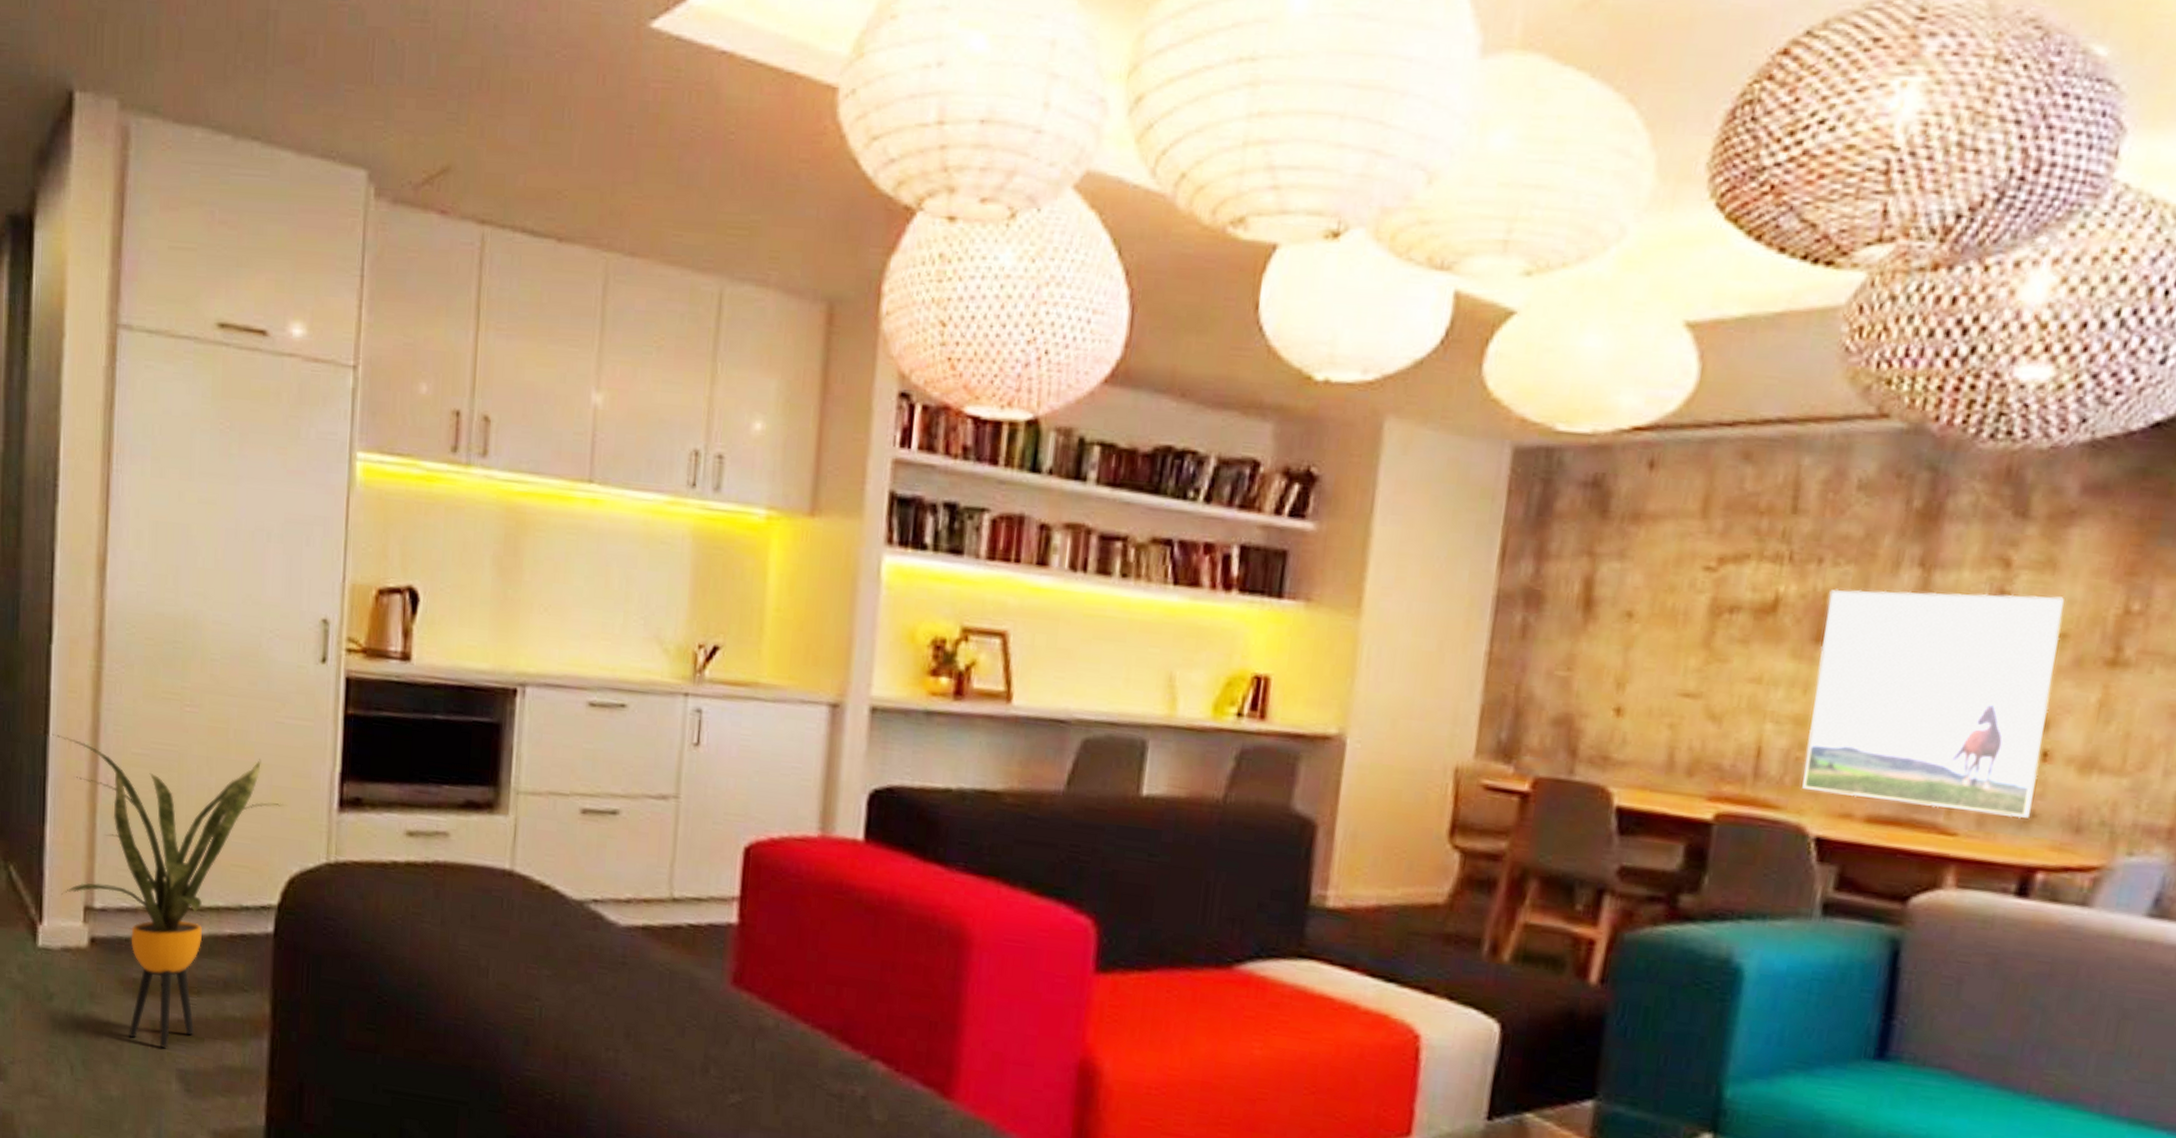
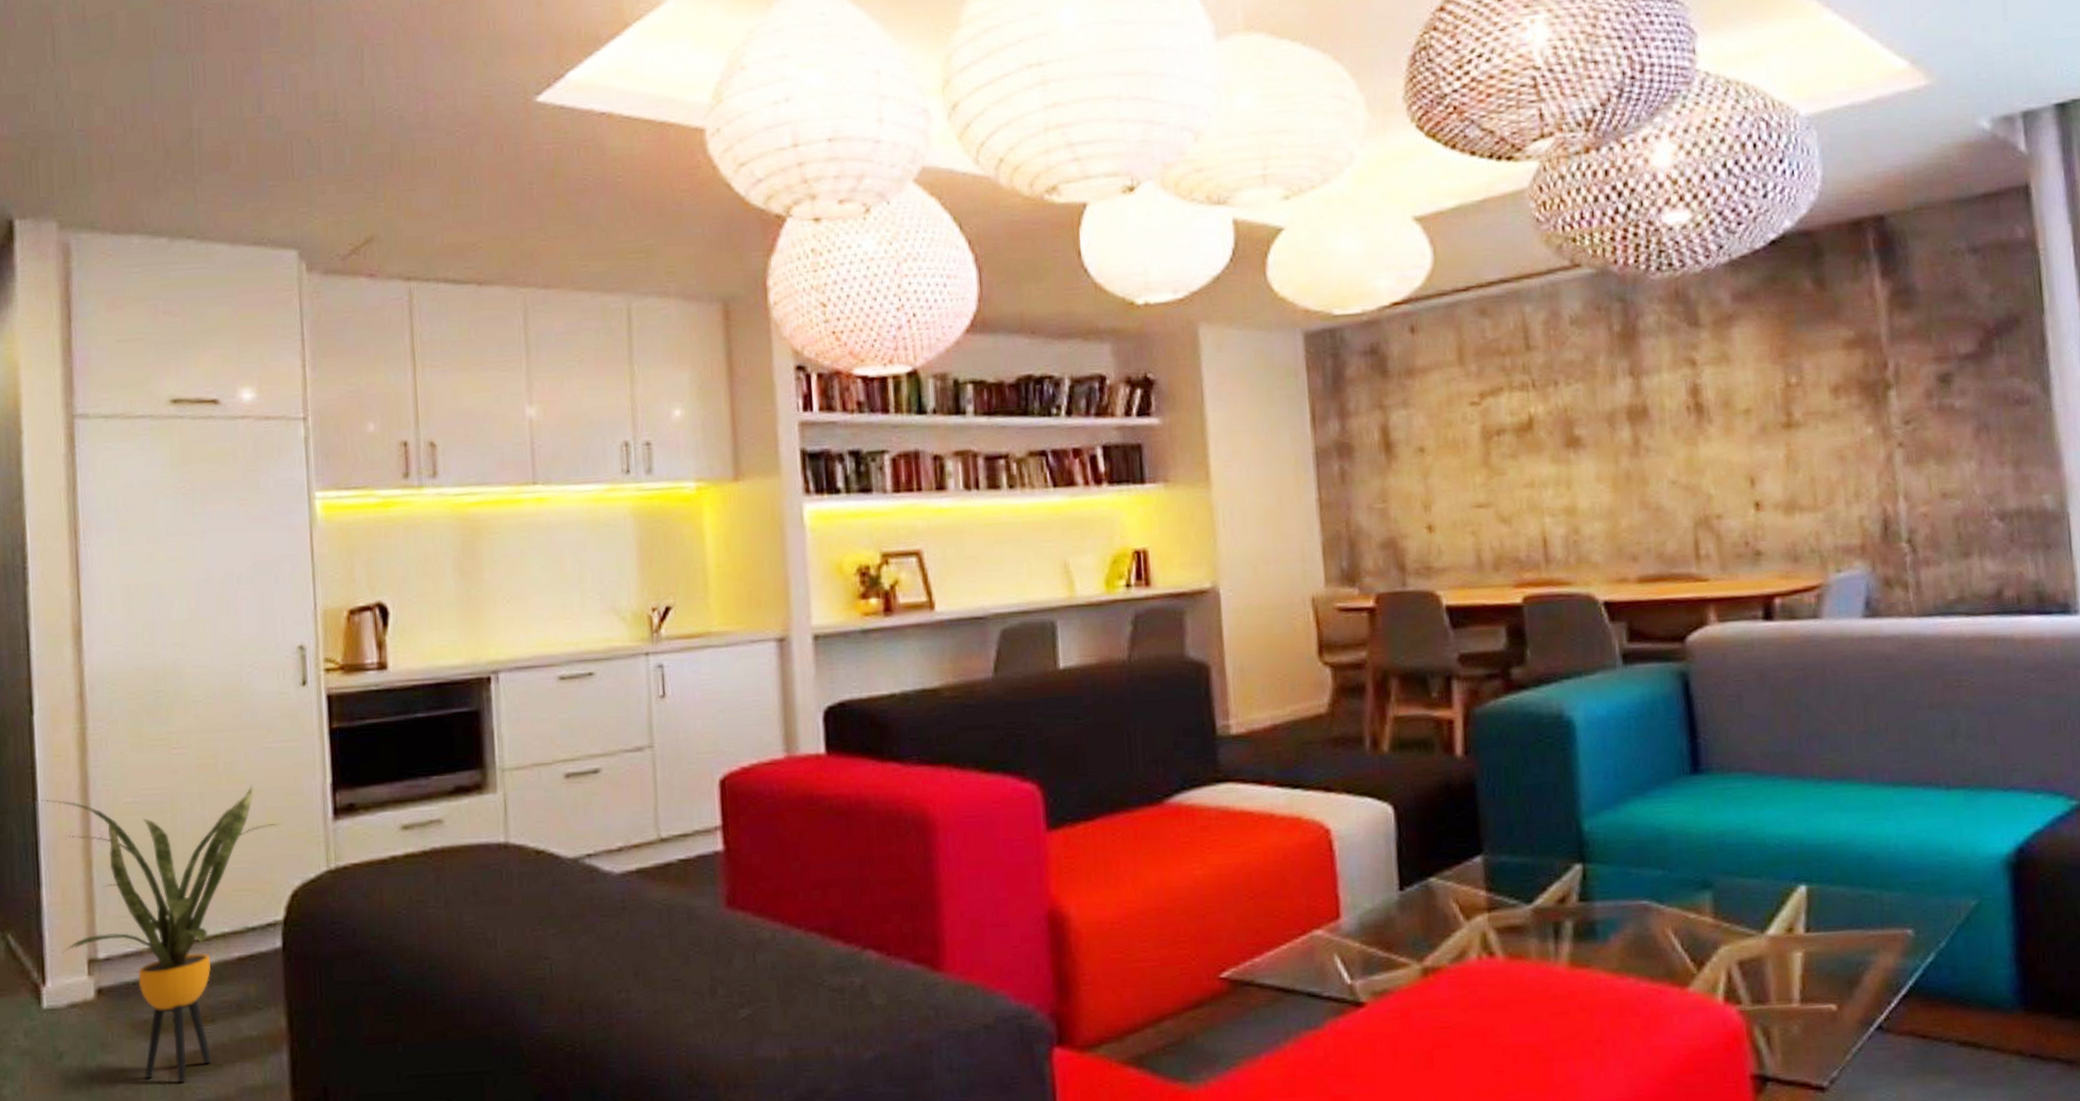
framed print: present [1802,589,2065,819] -> none [1569,382,1759,565]

